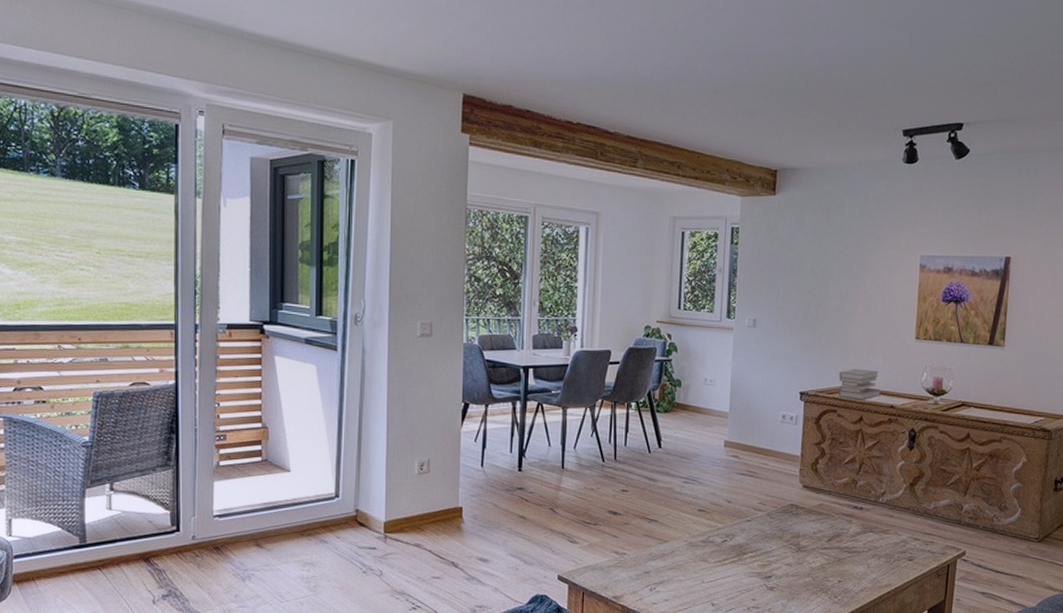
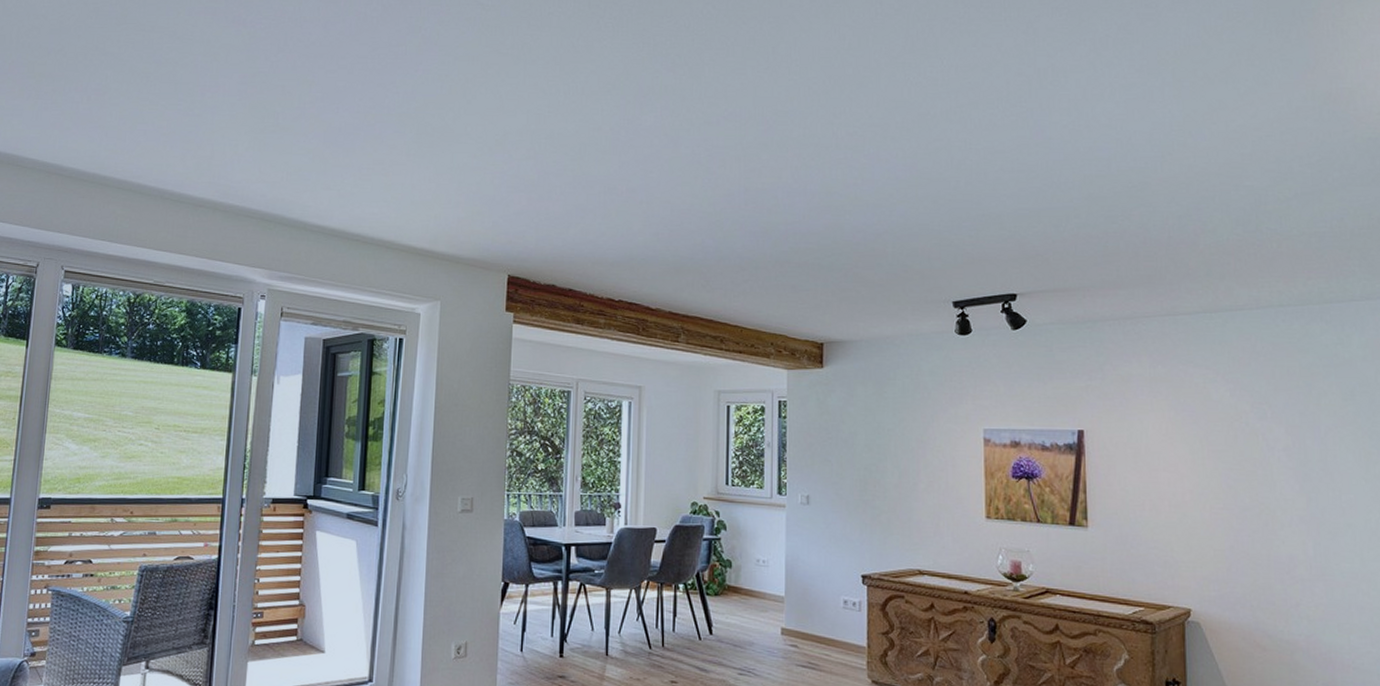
books: present [839,368,880,400] -> none [904,549,951,585]

